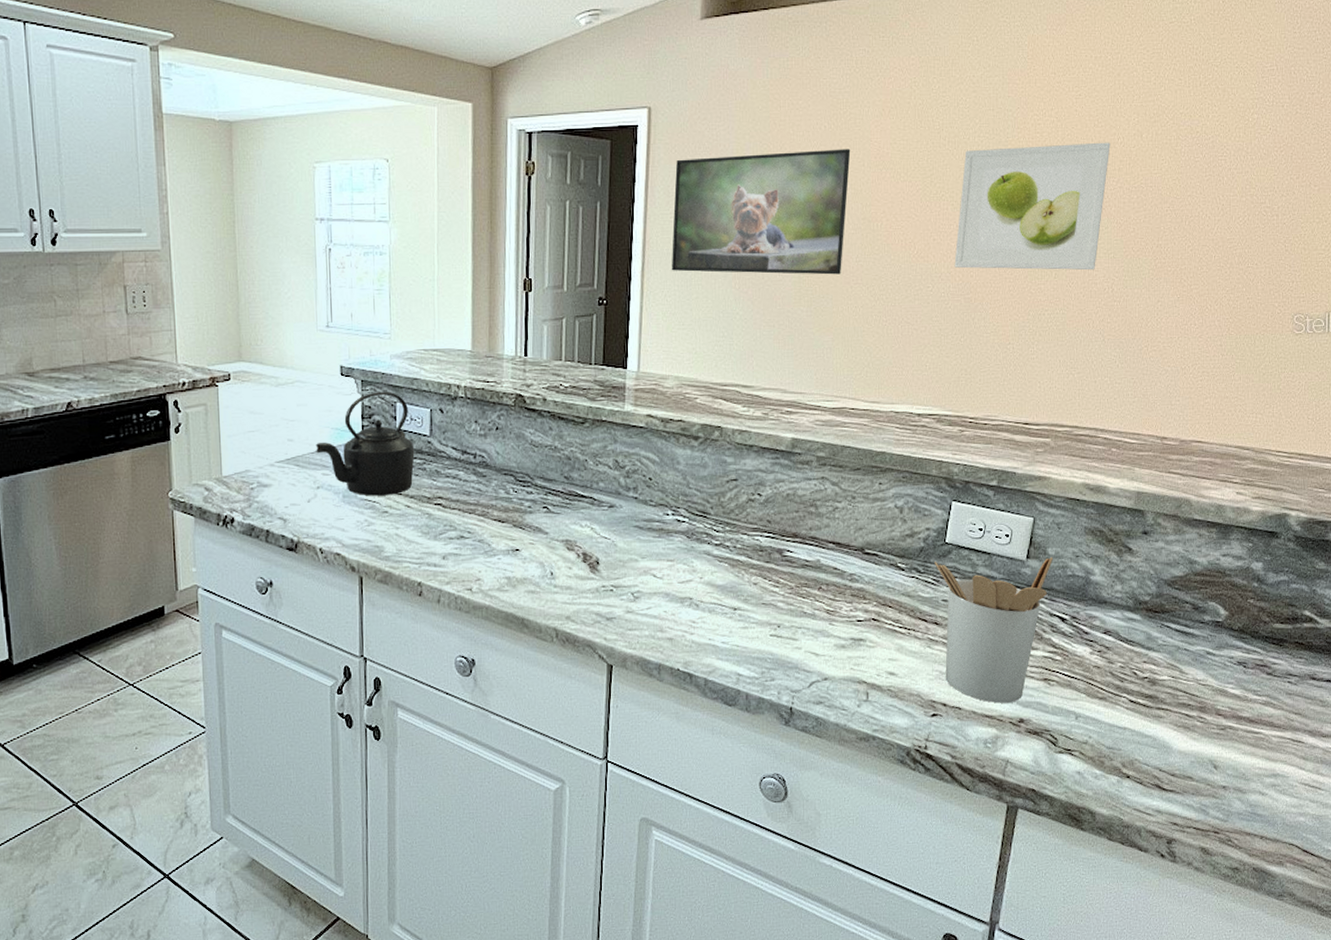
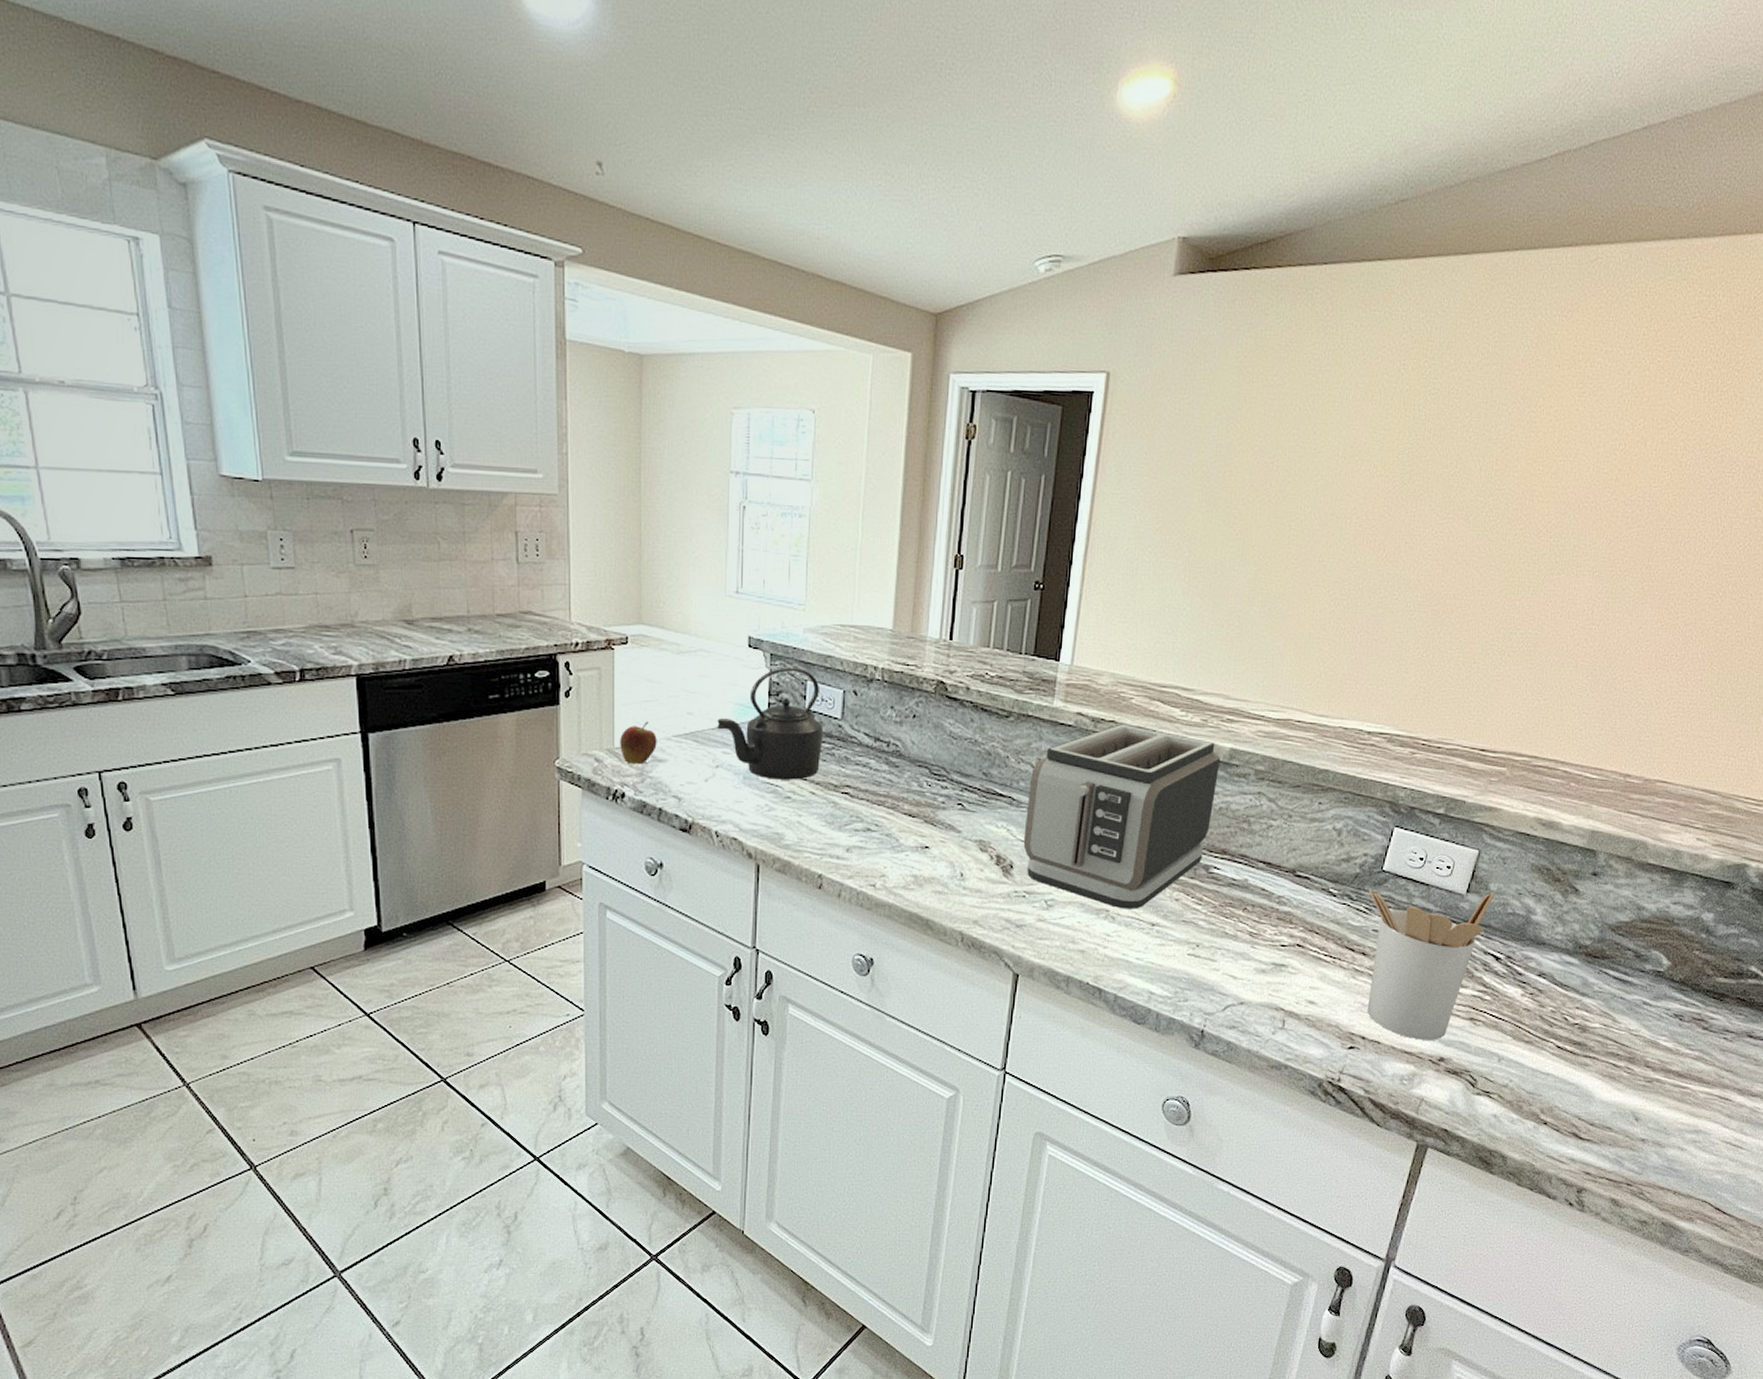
fruit: none [227,449,262,491] -> present [620,721,657,765]
toaster: none [607,422,784,596] -> present [1023,724,1221,909]
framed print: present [671,149,851,275] -> none [1116,433,1325,574]
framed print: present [954,142,1111,271] -> none [1424,446,1611,589]

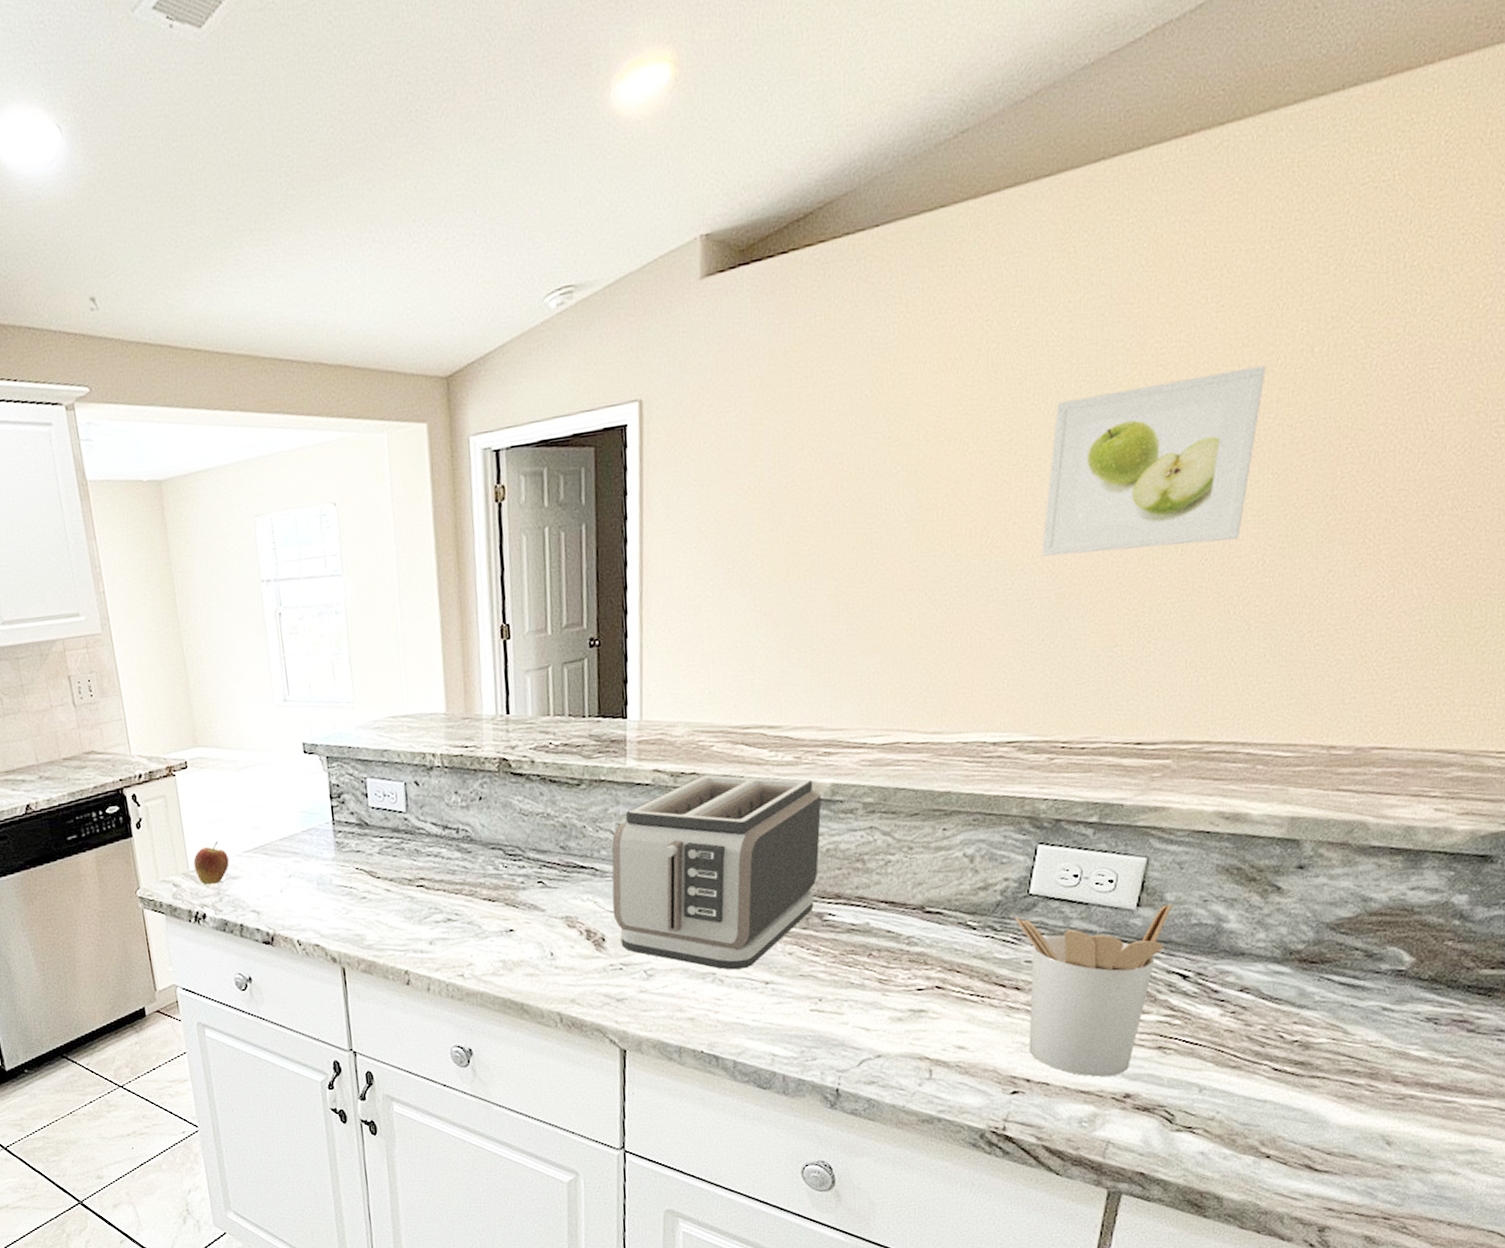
kettle: present [717,667,824,780] -> none [283,766,391,882]
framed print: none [1424,446,1611,589] -> present [1041,365,1266,556]

